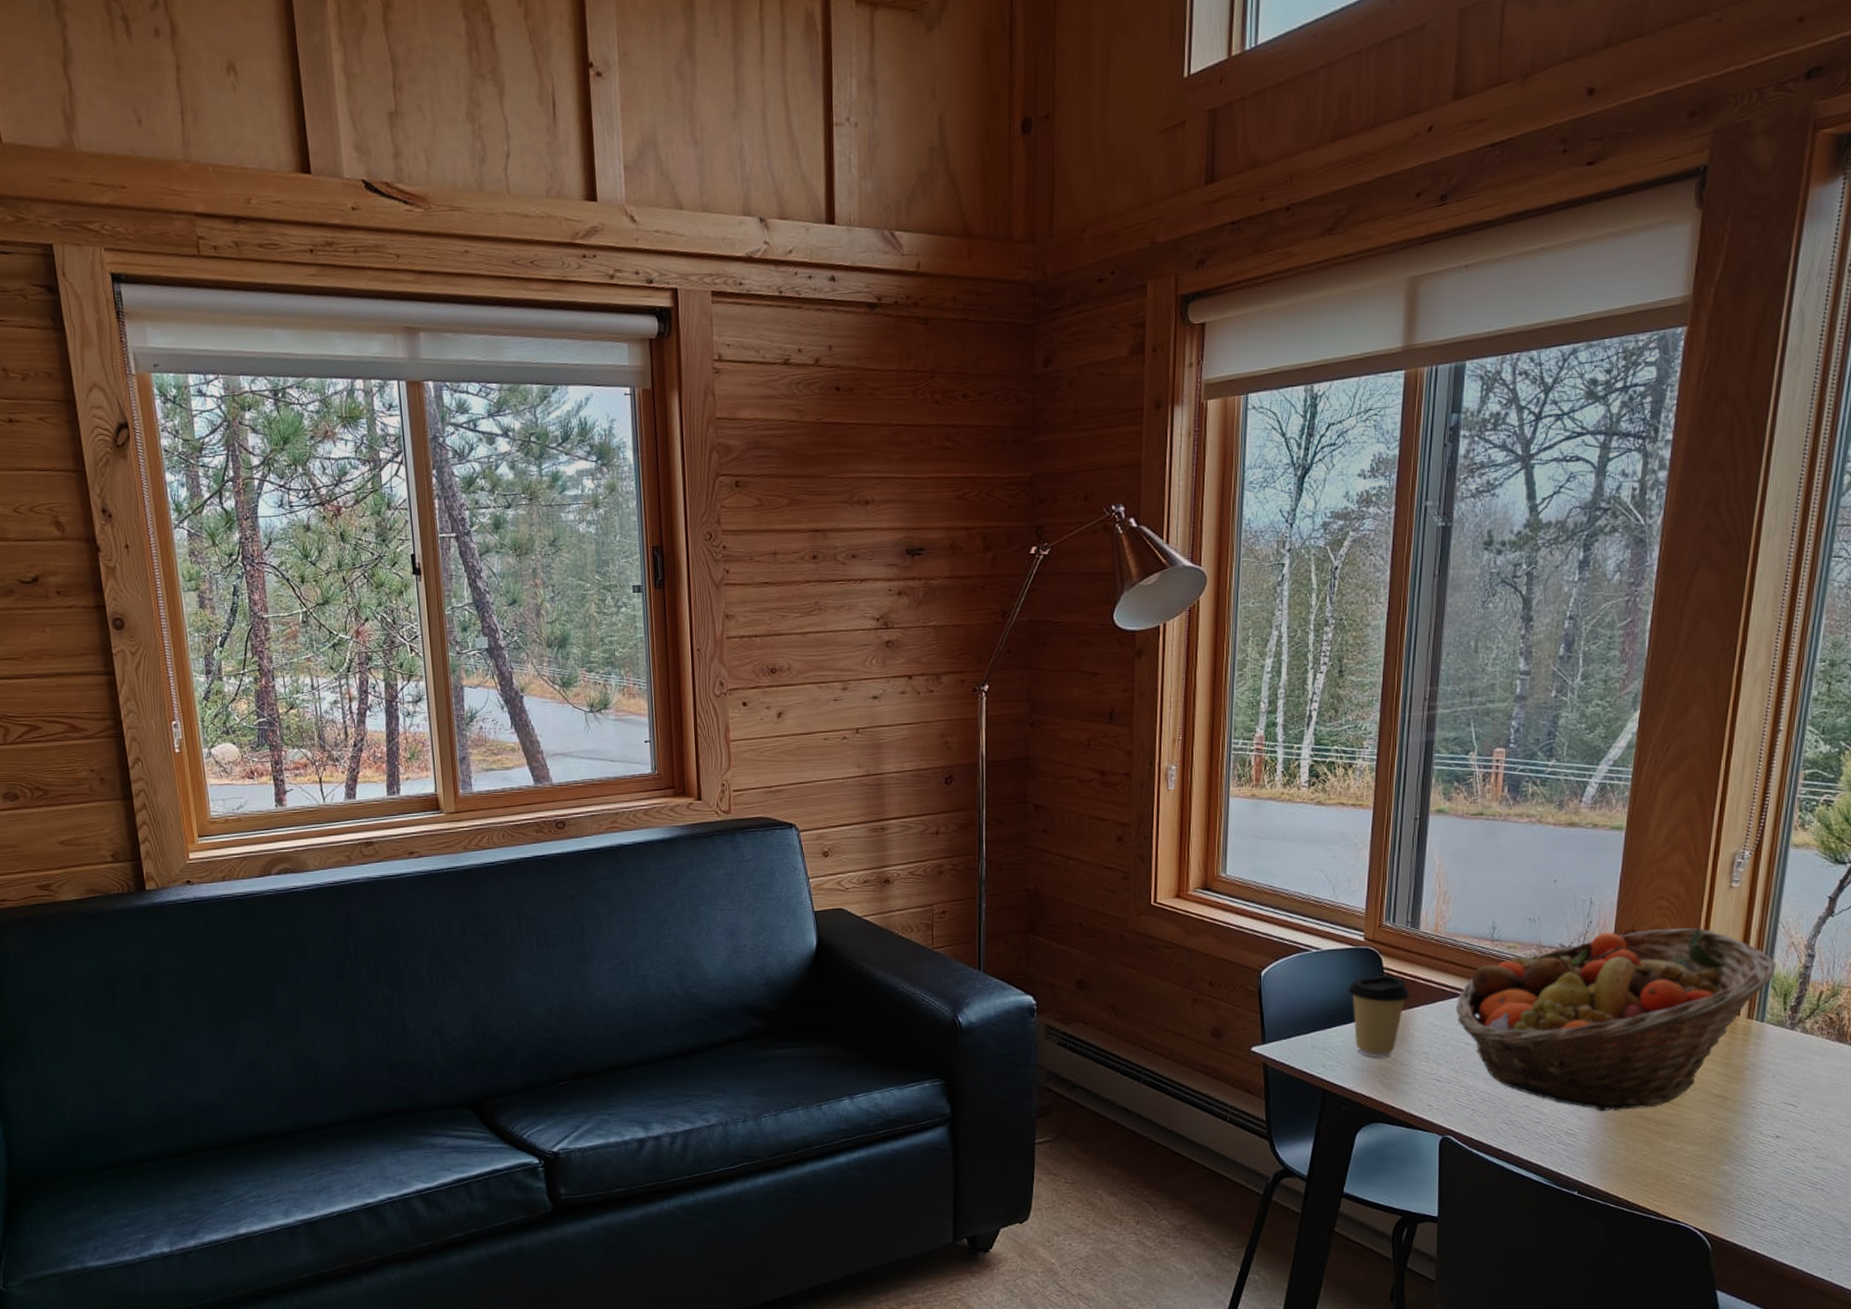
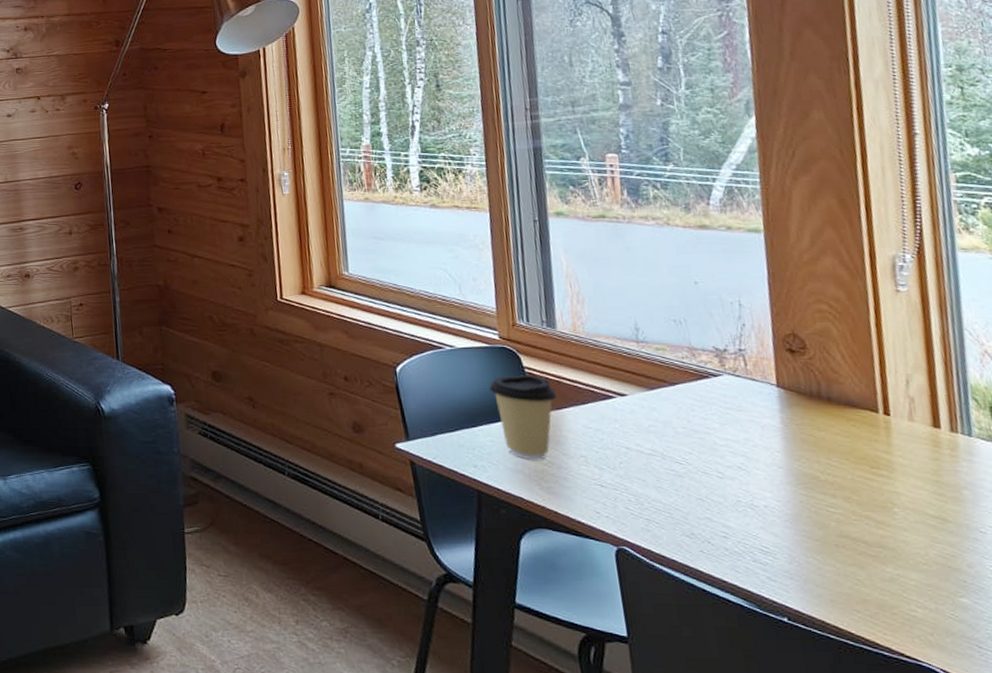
fruit basket: present [1455,927,1776,1112] -> none [608,332,973,529]

